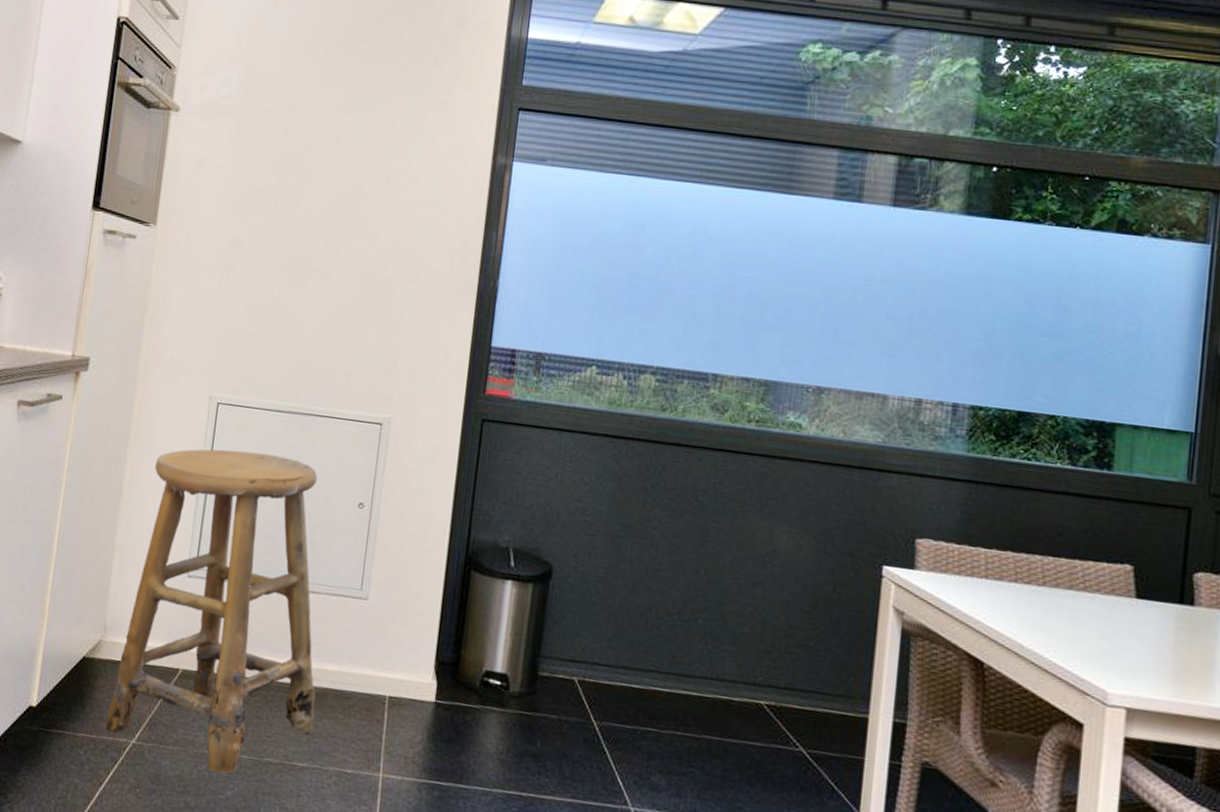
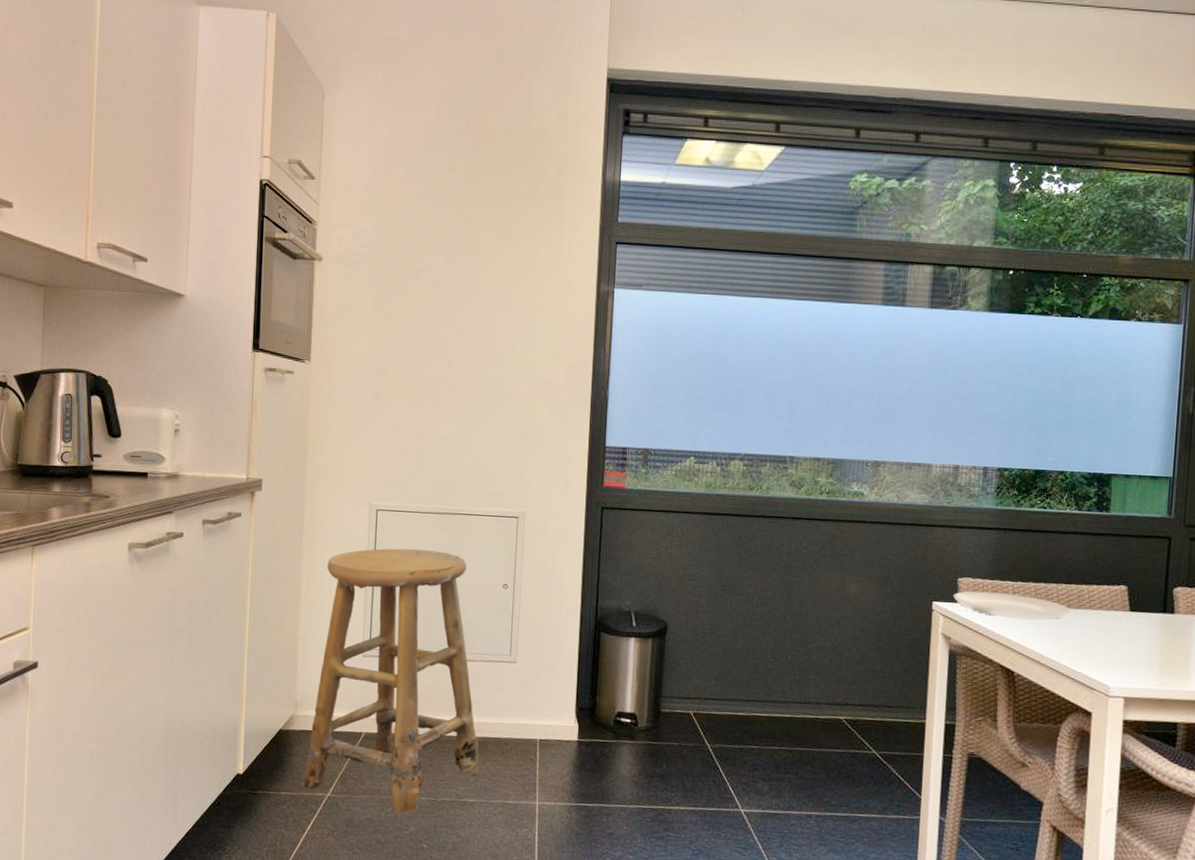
plate: none [908,556,1059,601] -> present [952,591,1070,621]

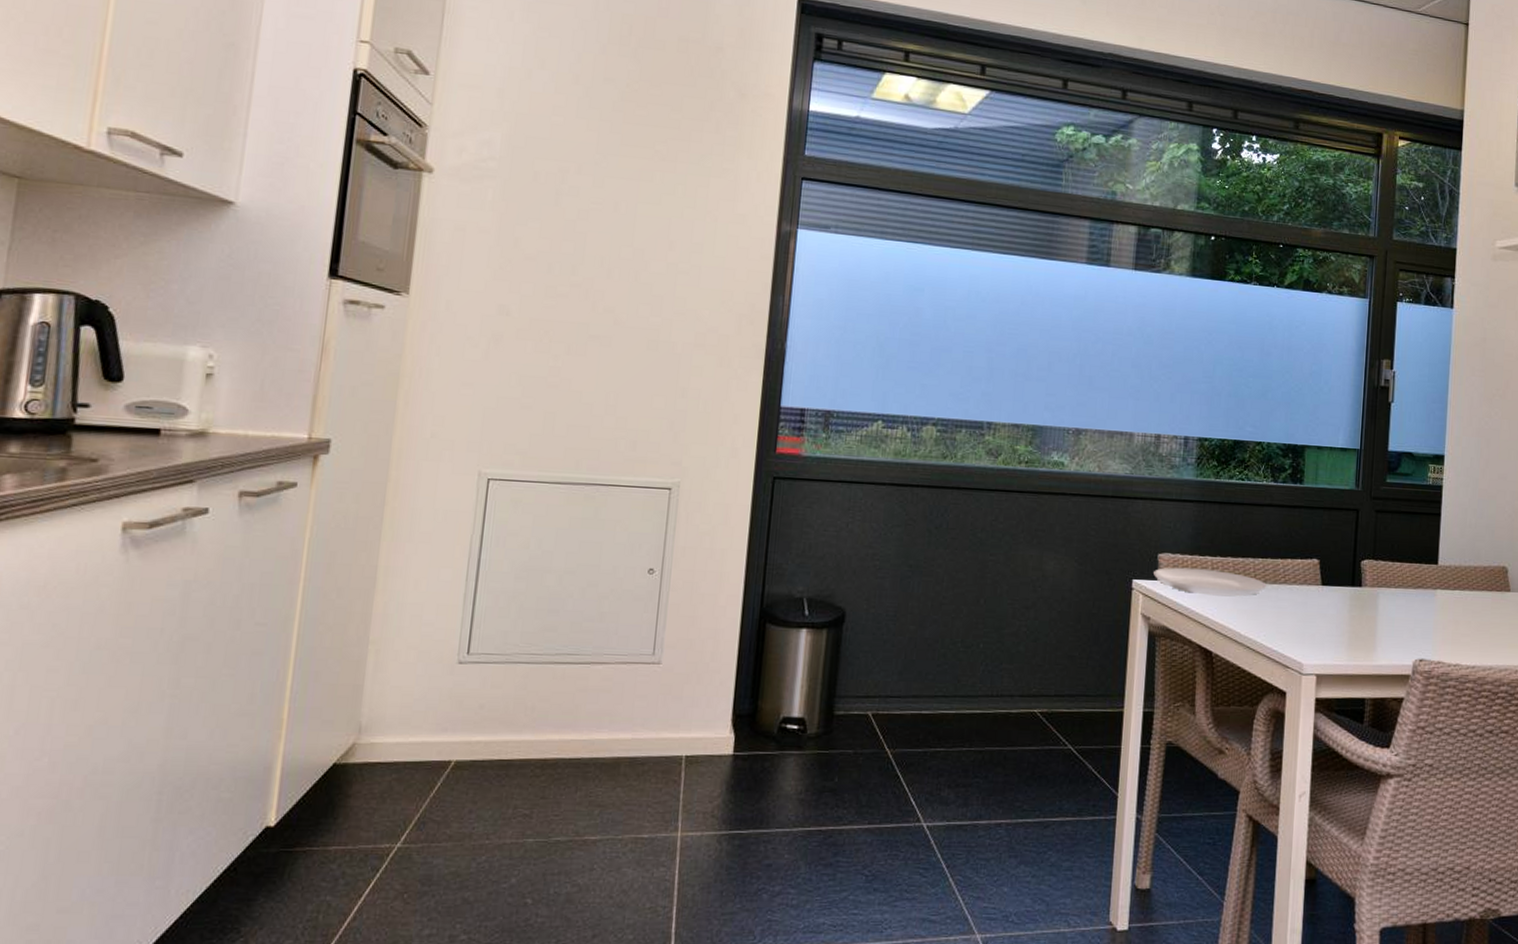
step stool: present [303,548,479,814] -> none [364,526,608,861]

